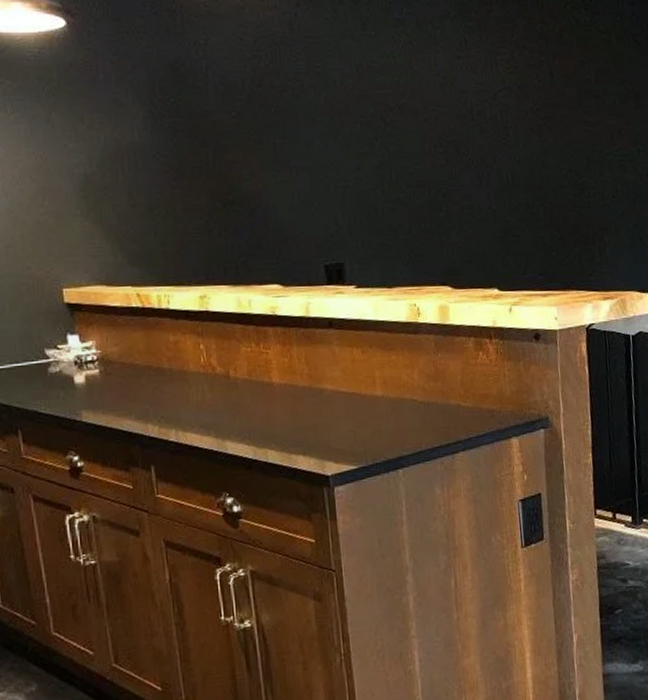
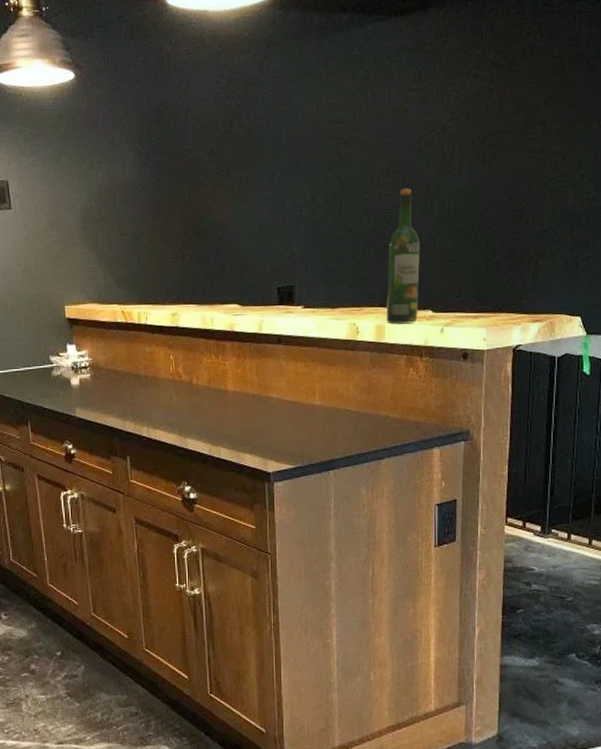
wine bottle: none [445,159,484,303] -> present [385,188,421,323]

